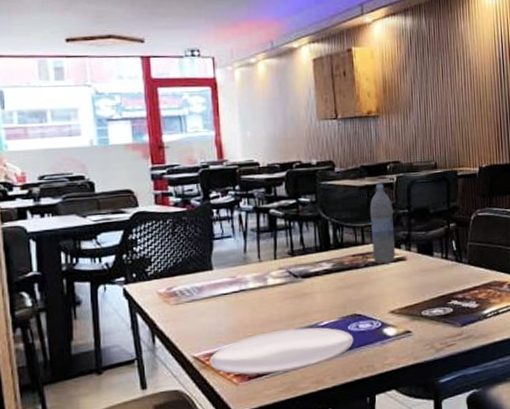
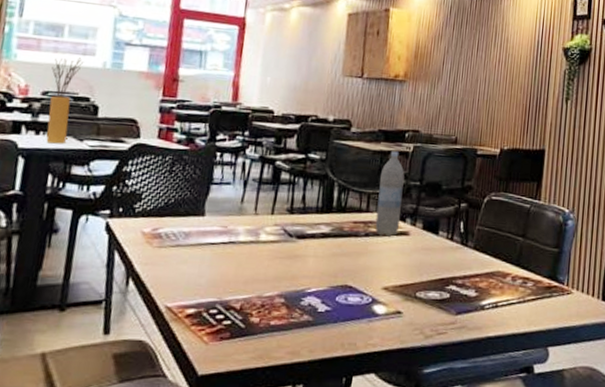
vase: none [43,139,72,224] -> present [46,57,84,144]
plate: present [210,327,354,375] -> none [182,291,340,338]

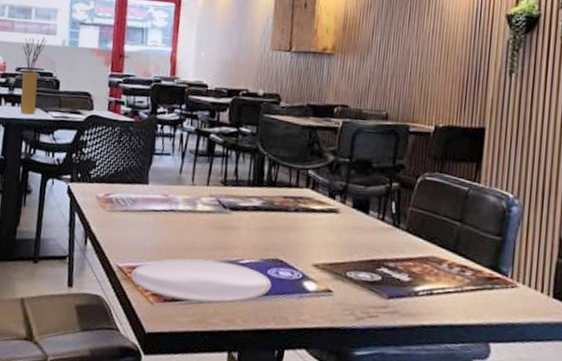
plate: none [182,291,340,338] -> present [131,258,272,304]
water bottle: present [375,151,405,237] -> none [304,126,334,214]

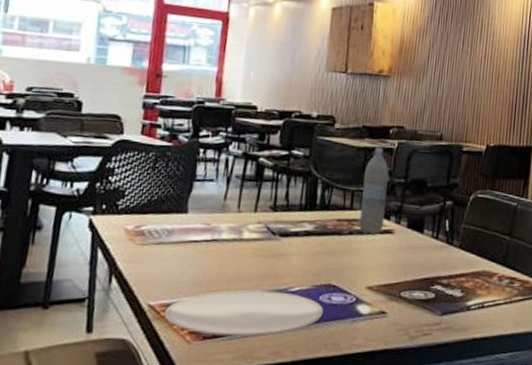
vase: present [20,37,48,115] -> none [30,53,69,141]
water bottle: none [304,126,334,214] -> present [359,147,389,235]

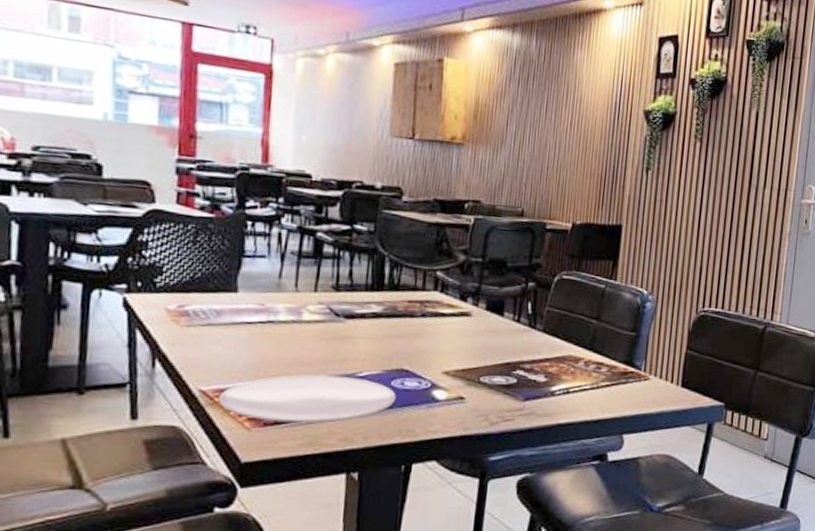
water bottle: present [359,147,389,235] -> none [432,223,465,318]

